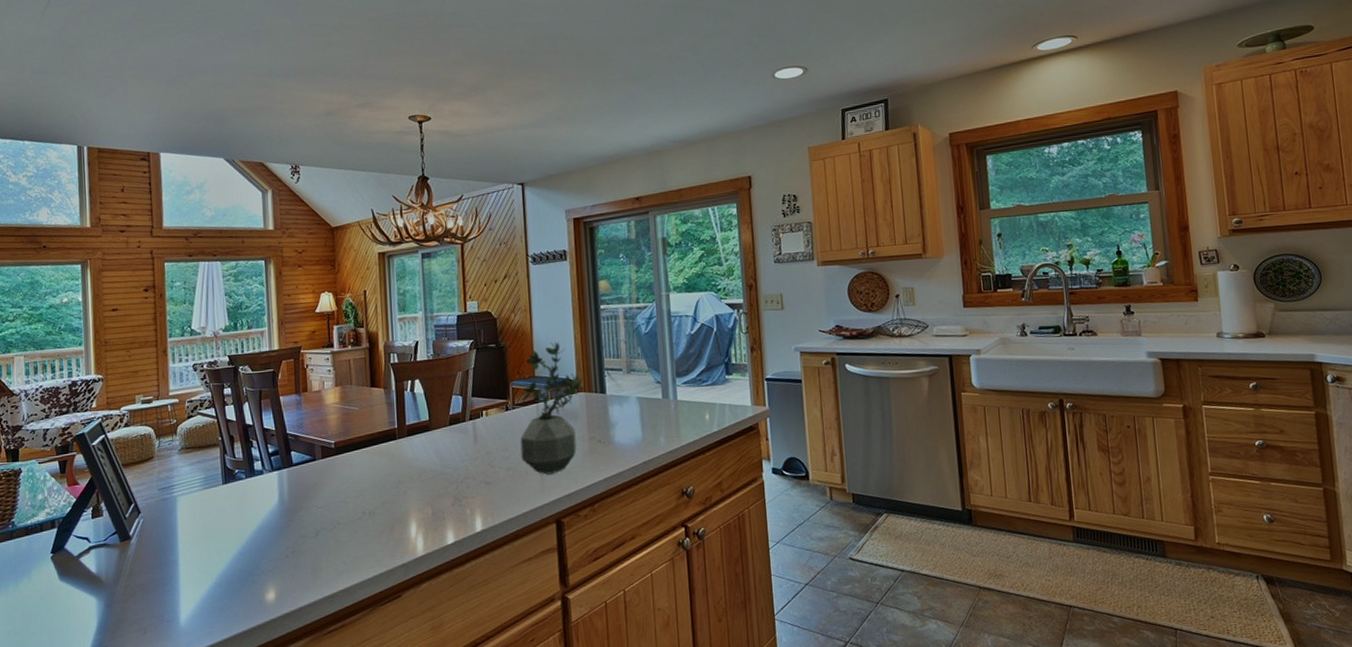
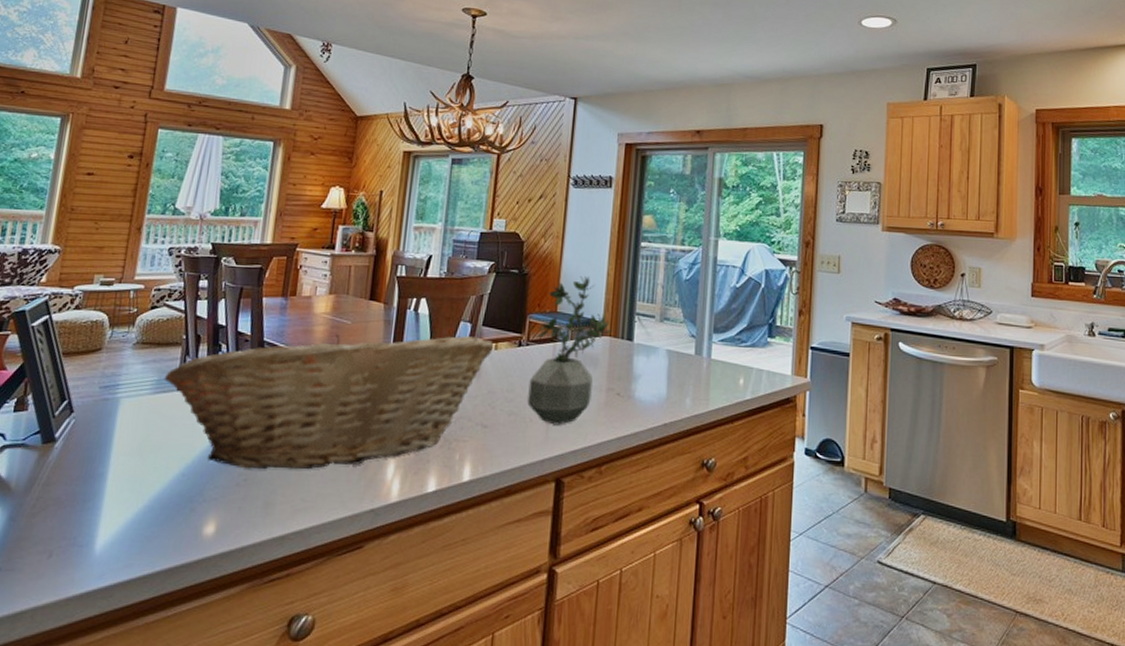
fruit basket: none [210,406,484,543] -> present [164,334,493,470]

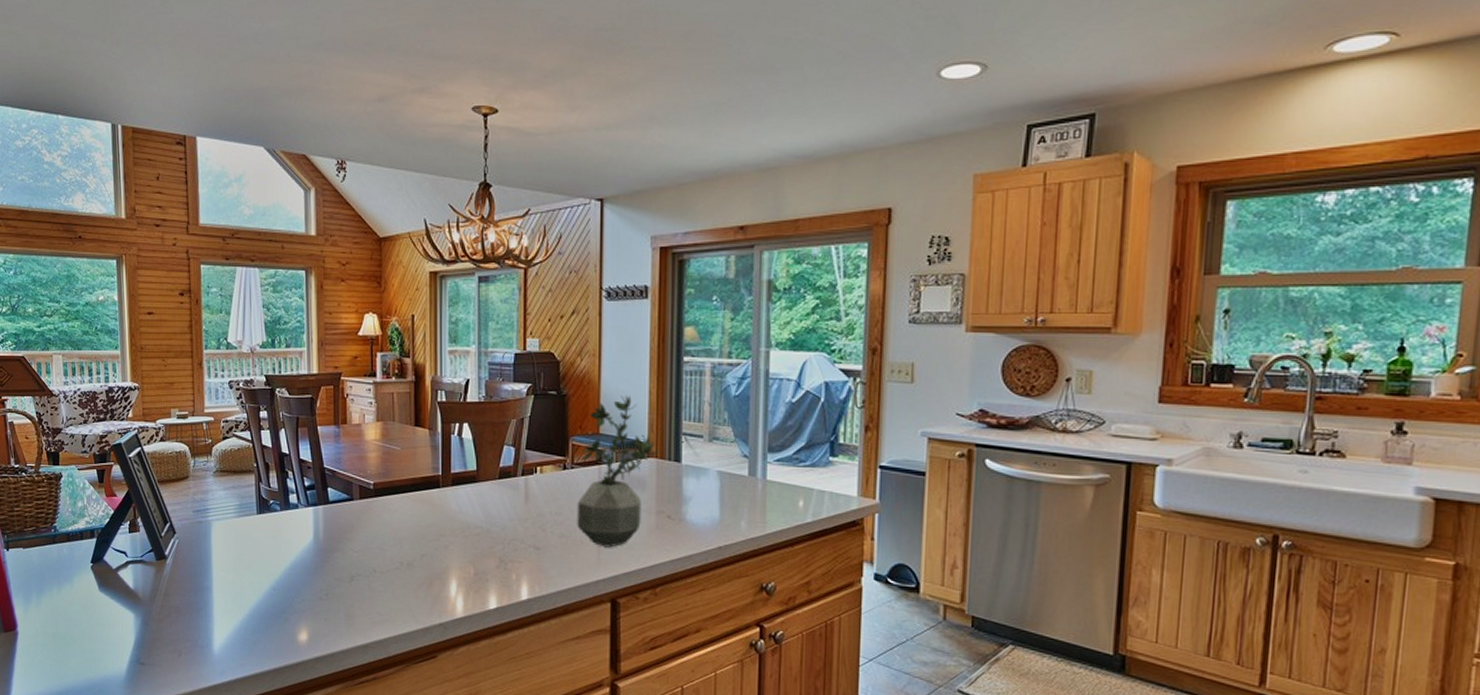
fruit basket: present [164,334,493,470] -> none [244,459,538,586]

